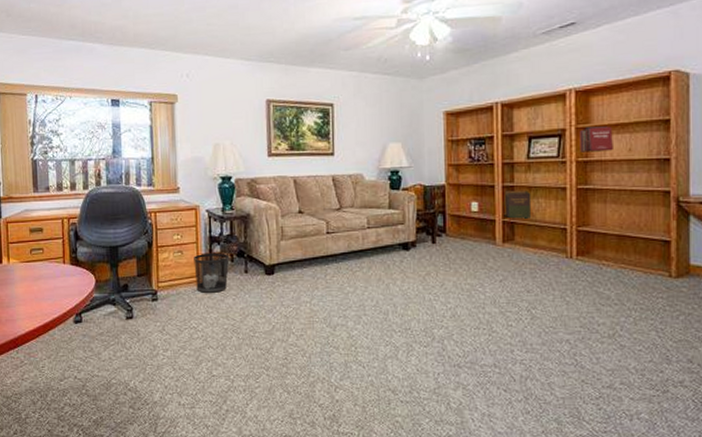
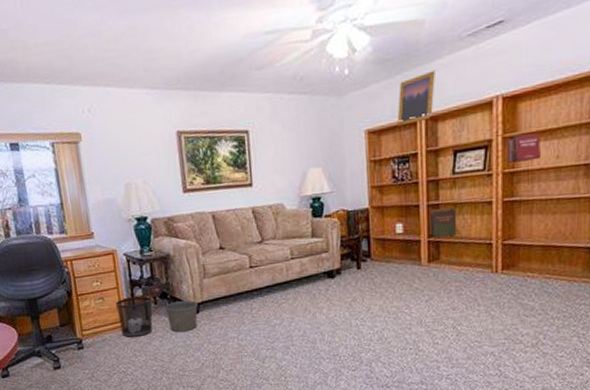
basket: none [241,261,273,292] -> present [164,300,198,333]
picture frame: none [474,62,511,111] -> present [397,70,435,127]

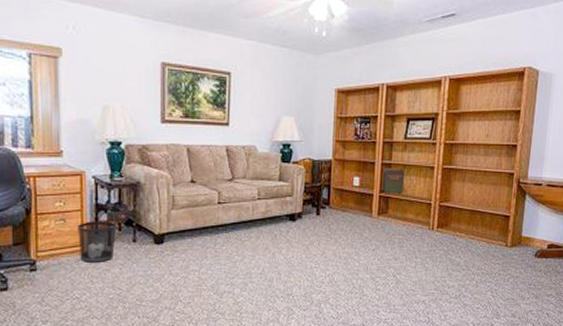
basket: present [164,300,198,333] -> none [129,230,163,262]
picture frame: present [397,70,435,127] -> none [363,46,398,90]
books: present [506,133,540,163] -> none [448,113,476,136]

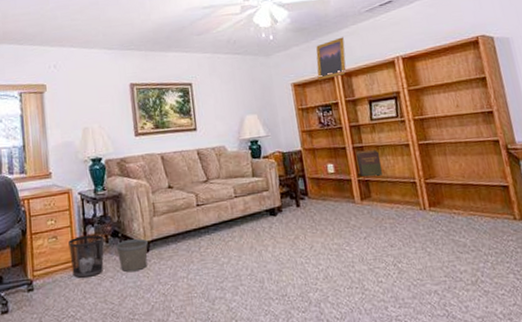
basket: none [129,230,163,262] -> present [116,238,148,273]
picture frame: none [363,46,398,90] -> present [316,37,347,81]

